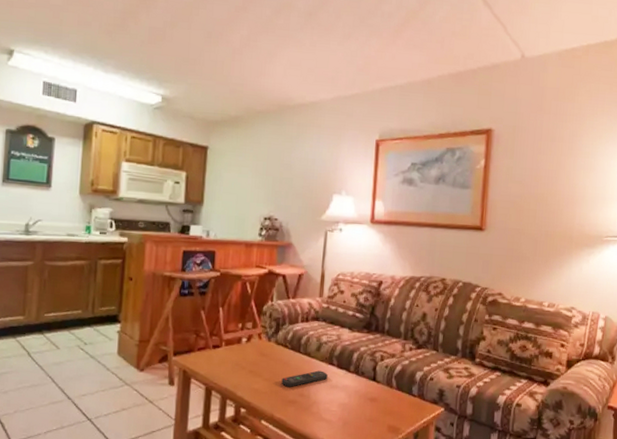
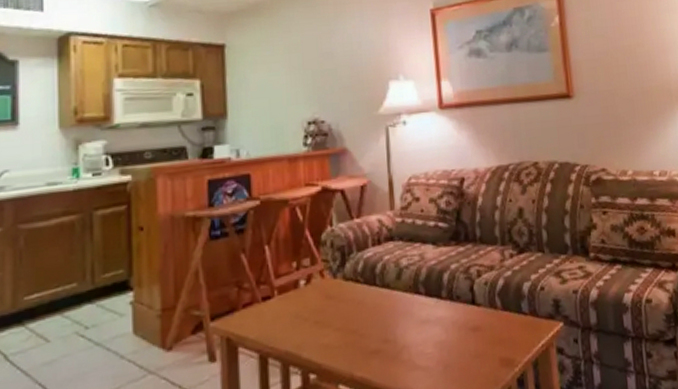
remote control: present [281,370,328,387] -> none [357,304,416,334]

